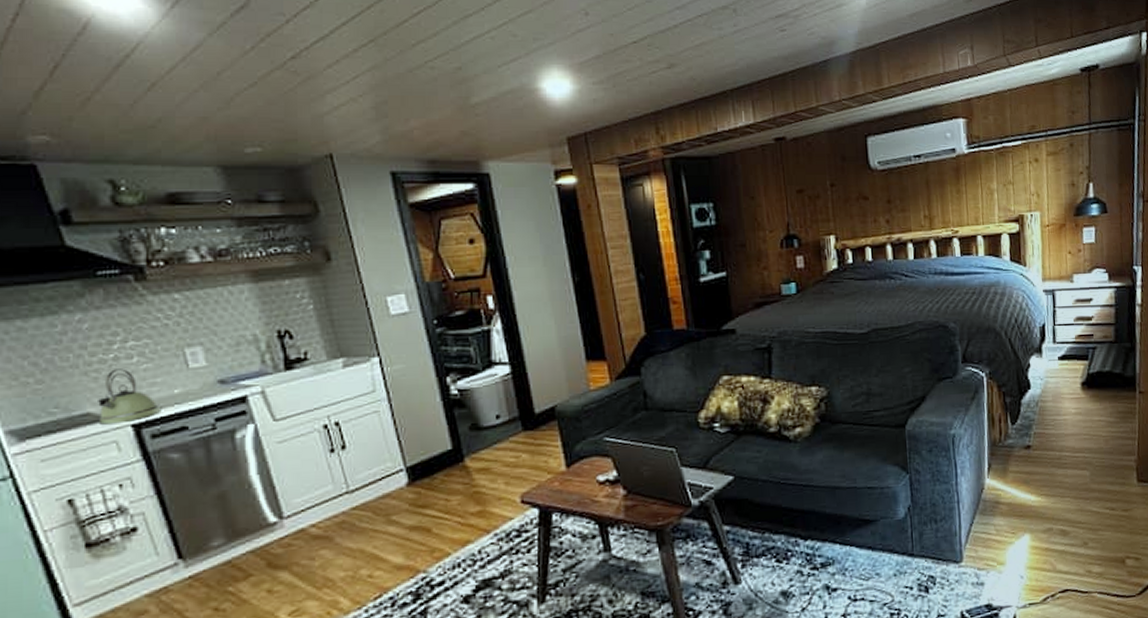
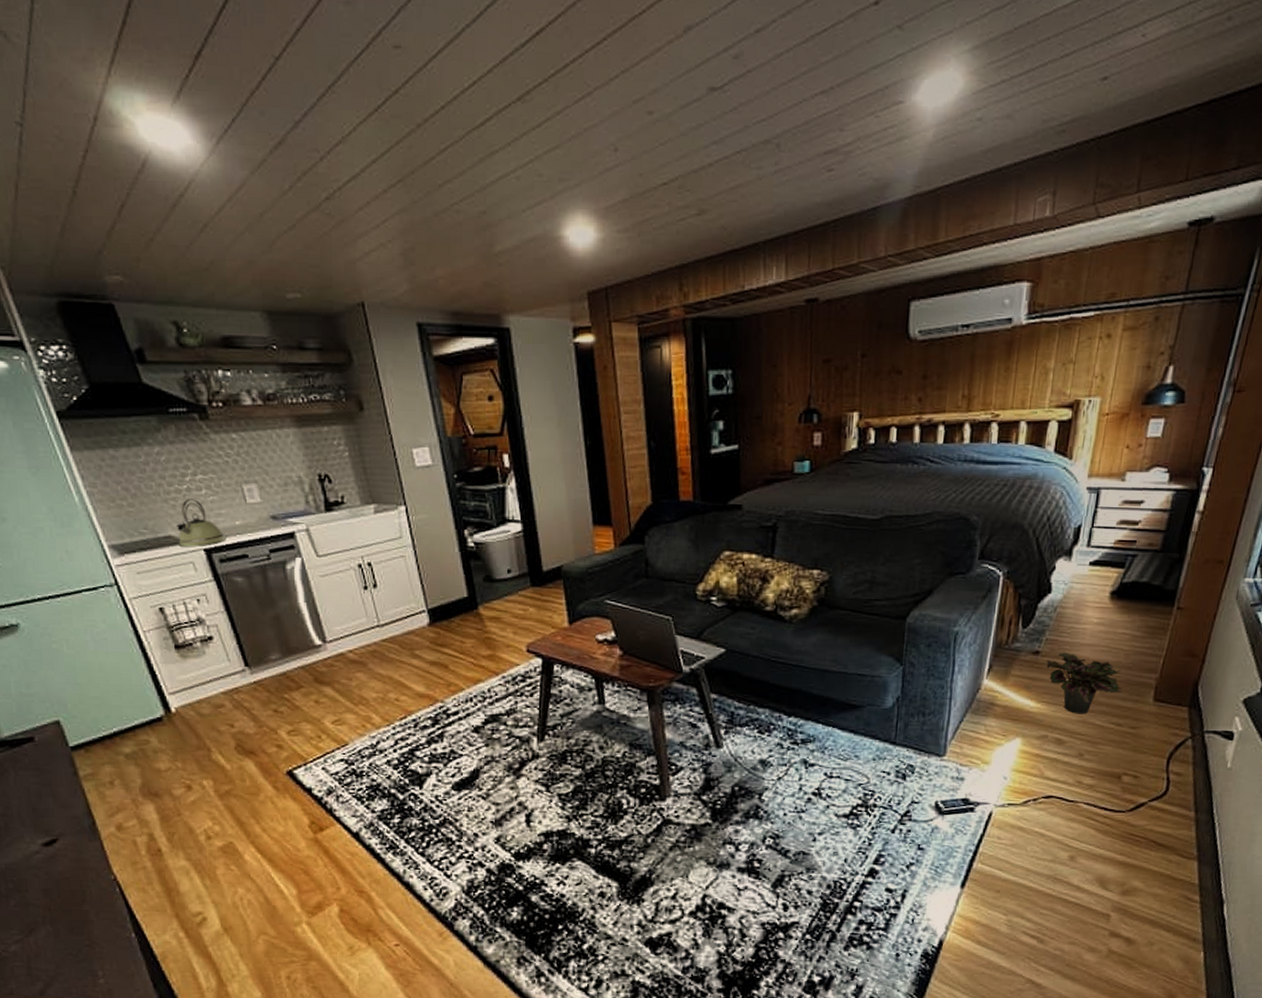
potted plant: none [1038,444,1110,503] -> present [1046,652,1123,715]

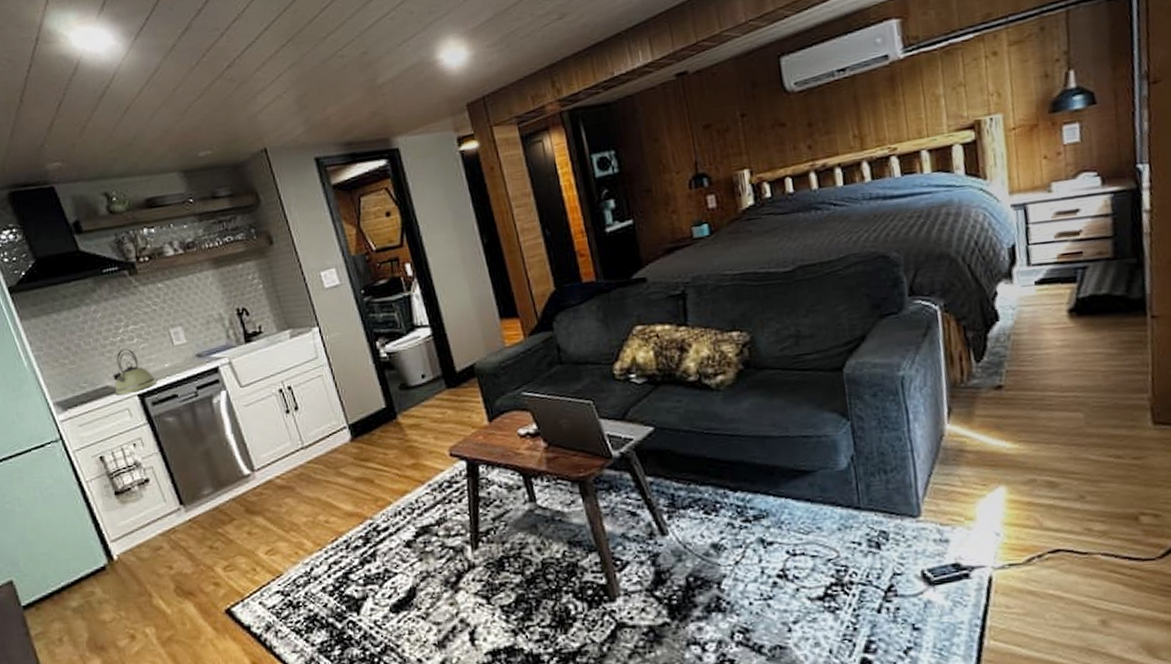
potted plant: present [1046,652,1123,715] -> none [1013,382,1113,451]

